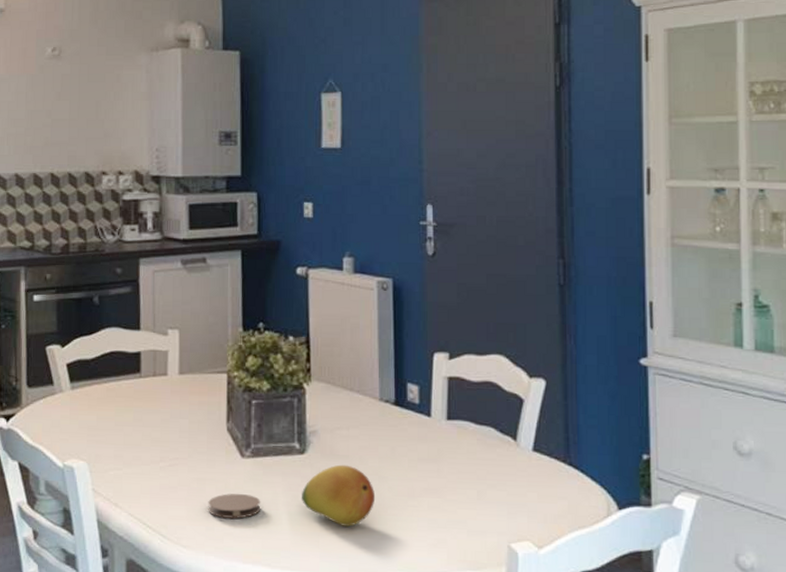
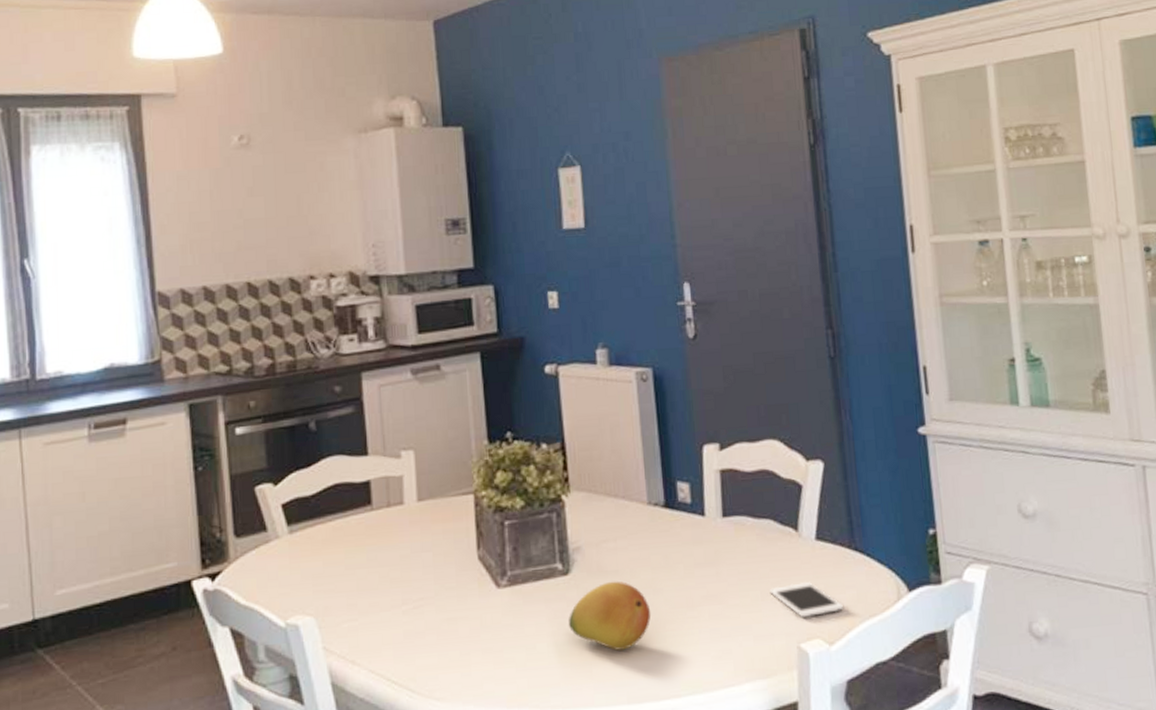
coaster: present [208,493,261,519] -> none [462,629,524,660]
cell phone: none [486,487,555,521] -> present [769,581,844,619]

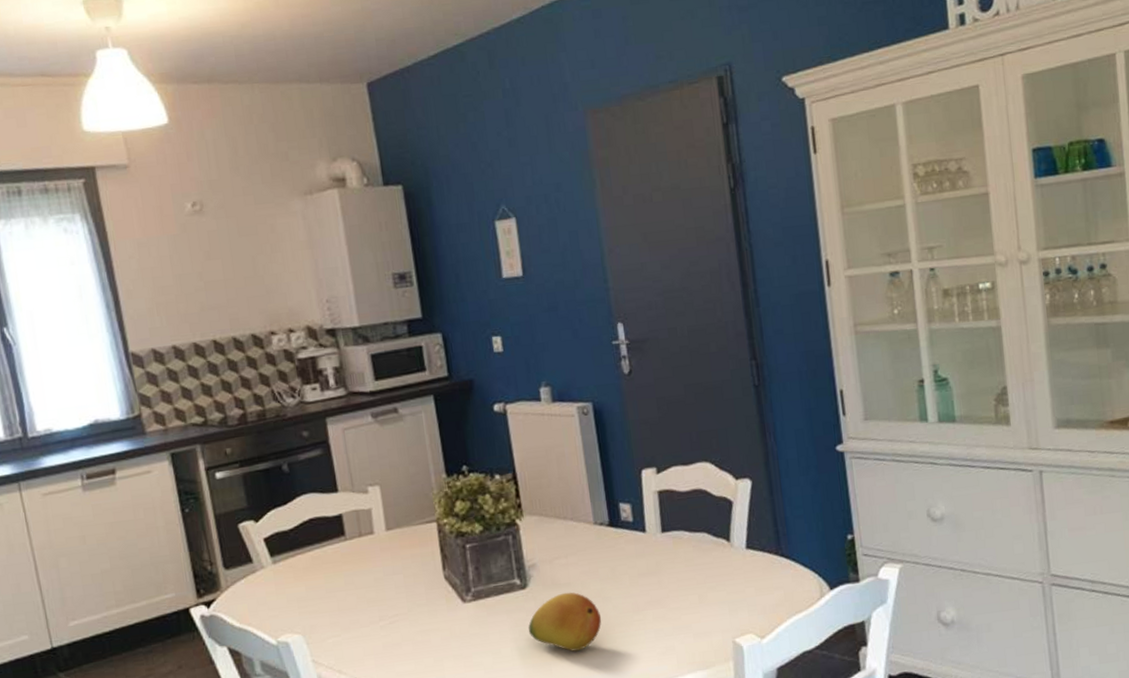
cell phone: present [769,581,844,619] -> none [706,585,773,617]

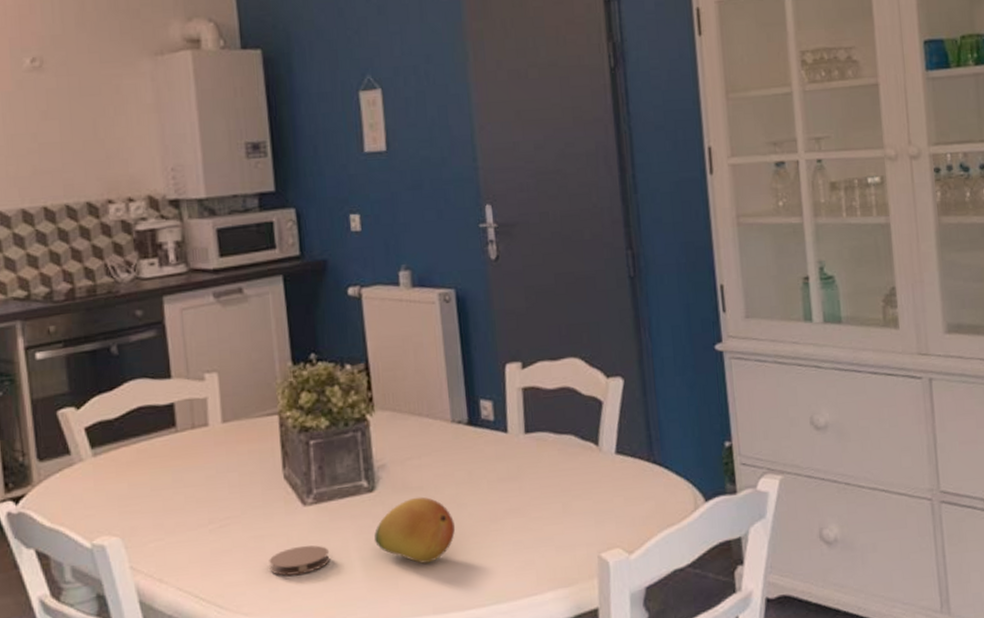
coaster: none [435,637,490,665] -> present [269,545,330,576]

